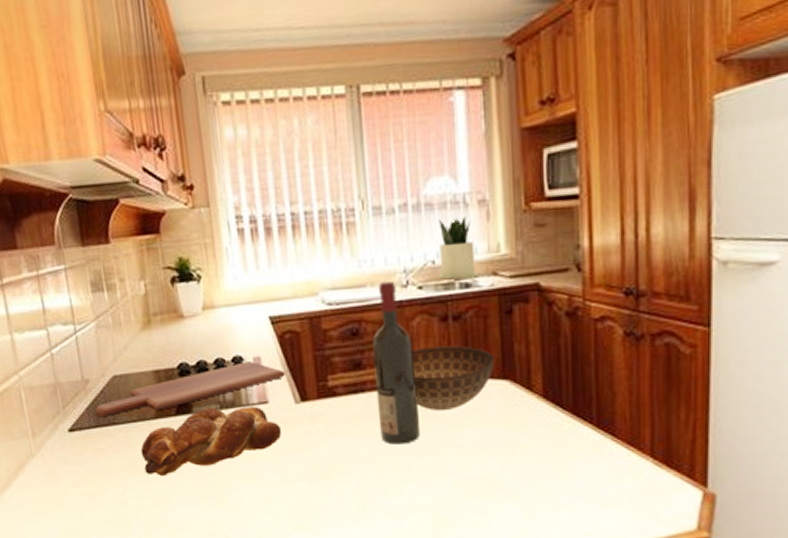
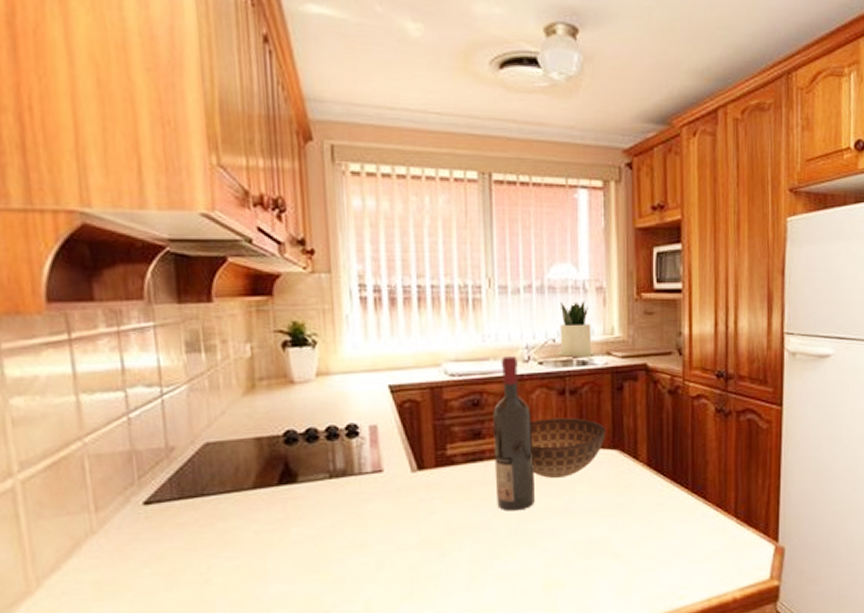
cutting board: present [95,361,286,418] -> none [179,430,403,489]
bread loaf: present [141,406,282,477] -> none [233,475,396,551]

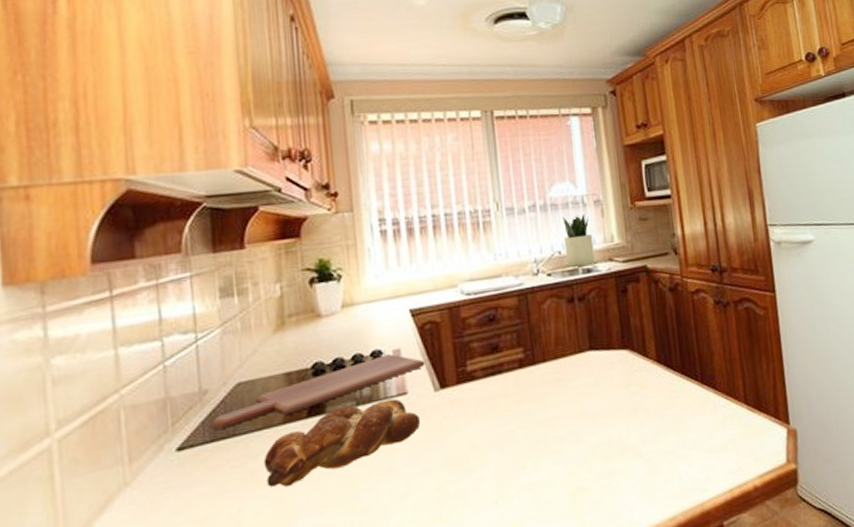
cutting board: none [179,430,403,489] -> present [212,354,425,430]
bread loaf: none [233,475,396,551] -> present [264,398,421,488]
wine bottle: present [493,356,535,511] -> none [508,271,554,421]
bowl: present [530,417,606,478] -> none [543,322,616,384]

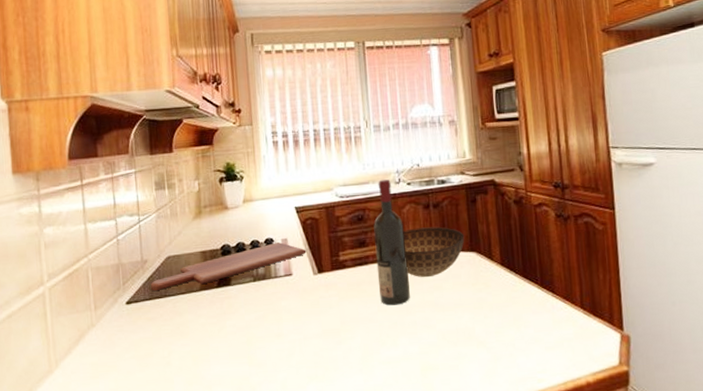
bread loaf: present [264,398,421,488] -> none [186,278,303,340]
wine bottle: none [508,271,554,421] -> present [373,179,410,306]
bowl: none [543,322,616,384] -> present [403,226,465,277]
planter: present [562,214,598,268] -> none [421,132,451,179]

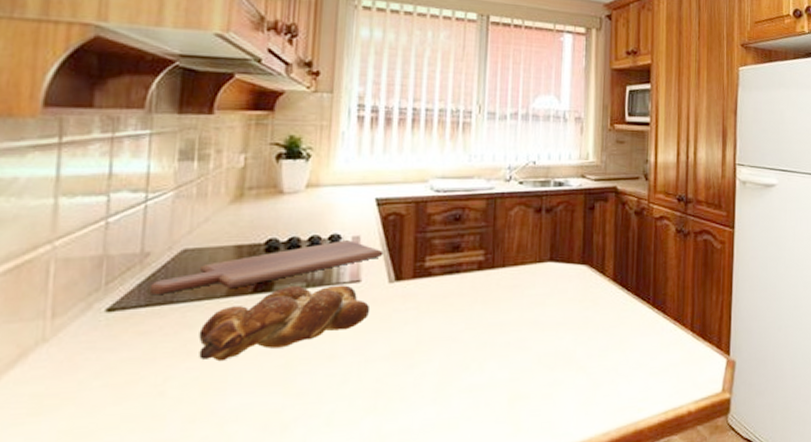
bread loaf: none [186,278,303,340] -> present [199,285,371,362]
wine bottle: present [373,179,410,306] -> none [469,175,509,323]
bowl: present [403,226,465,277] -> none [506,234,577,291]

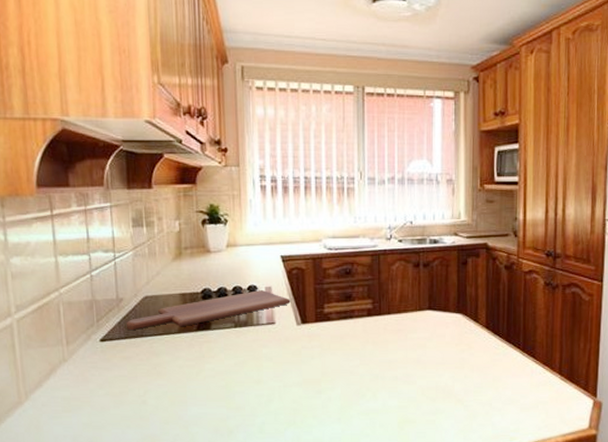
bread loaf: present [199,285,371,362] -> none [163,325,284,381]

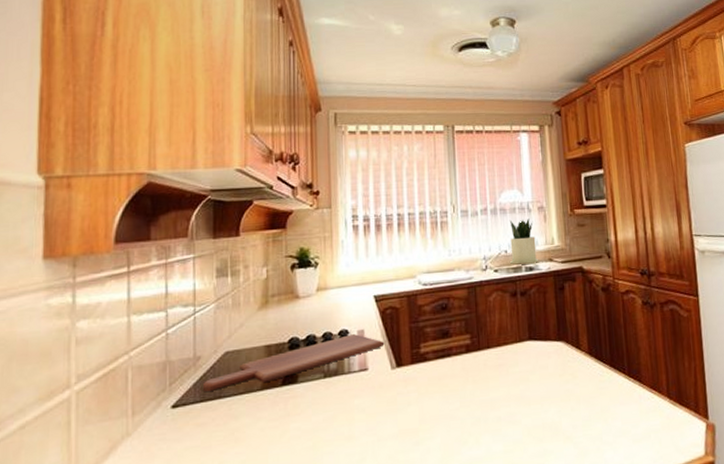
planter: none [414,191,444,238] -> present [509,219,539,266]

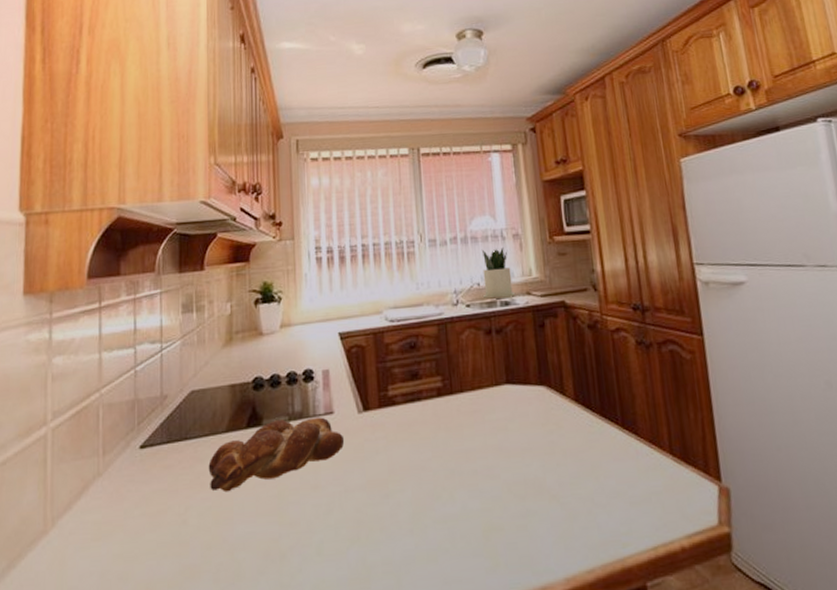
cutting board: present [202,334,385,392] -> none [169,374,351,433]
bread loaf: none [243,373,378,447] -> present [208,417,345,492]

